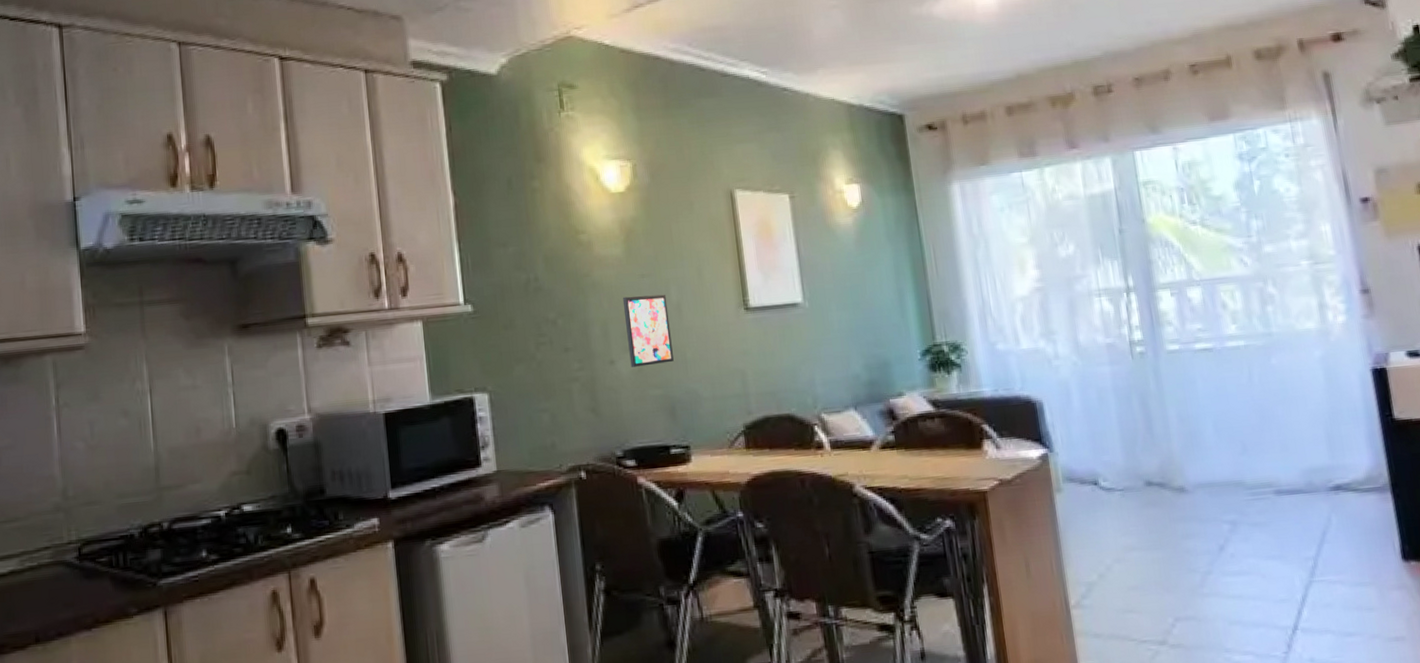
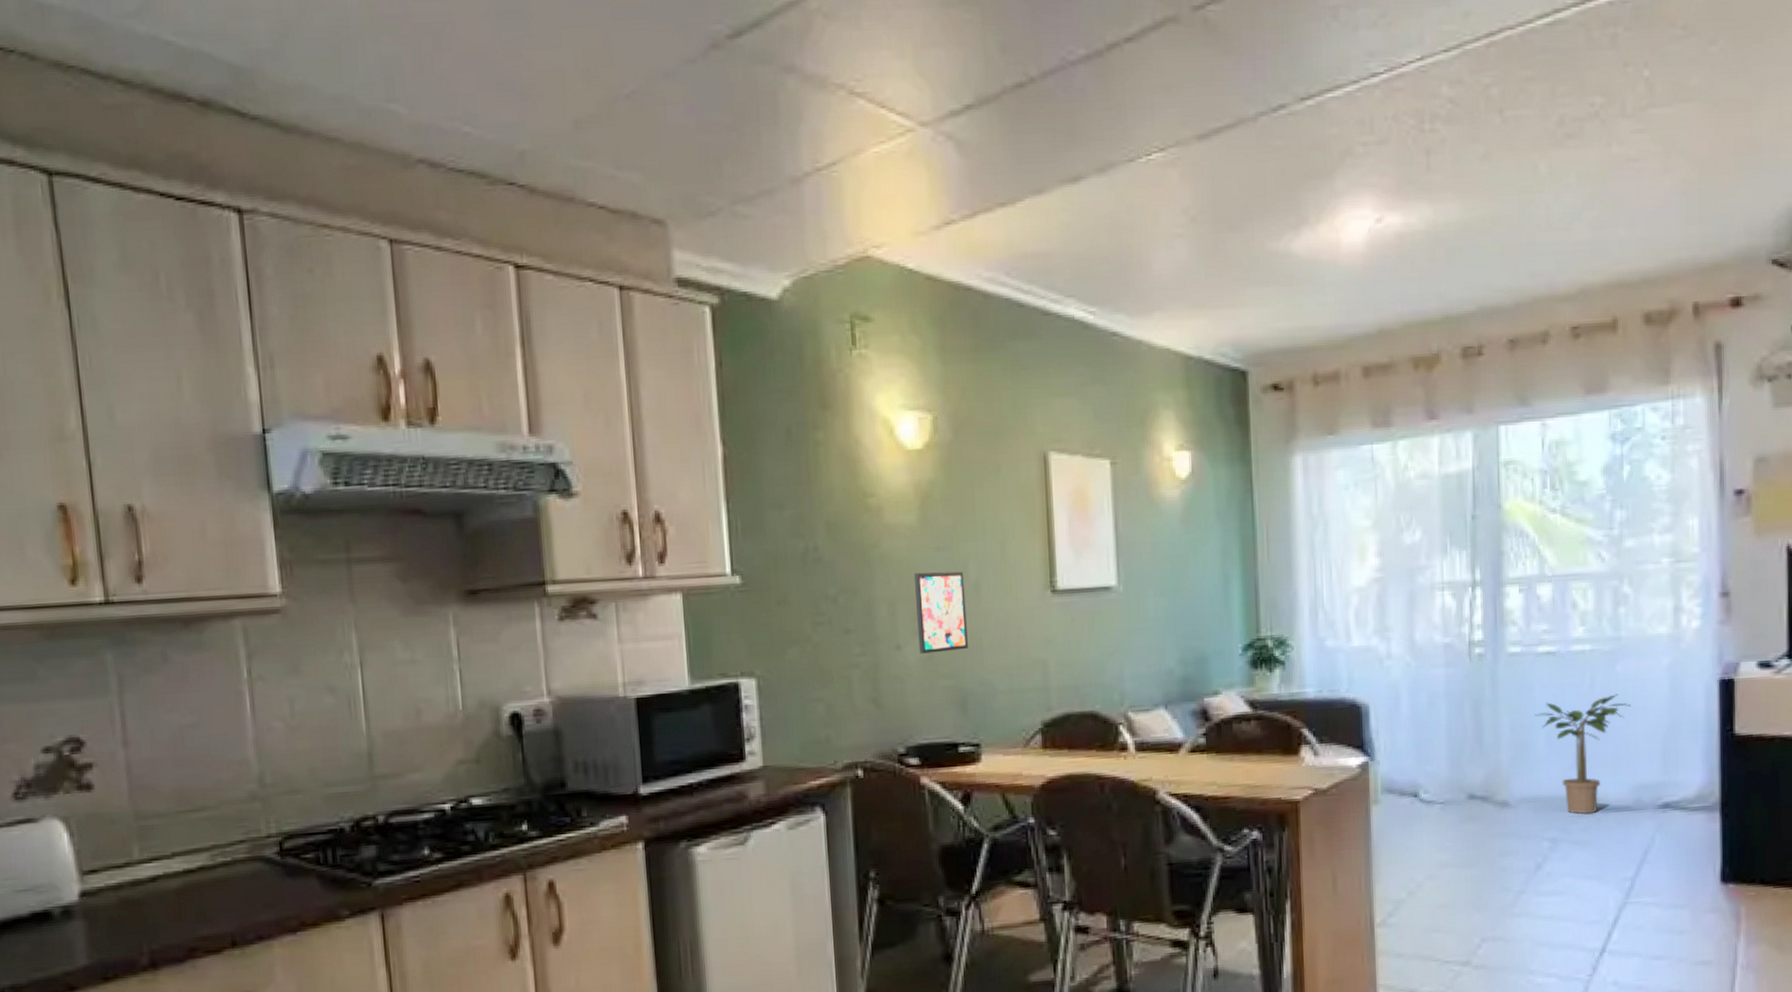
potted plant: none [1199,385,1291,498] -> present [1534,694,1631,815]

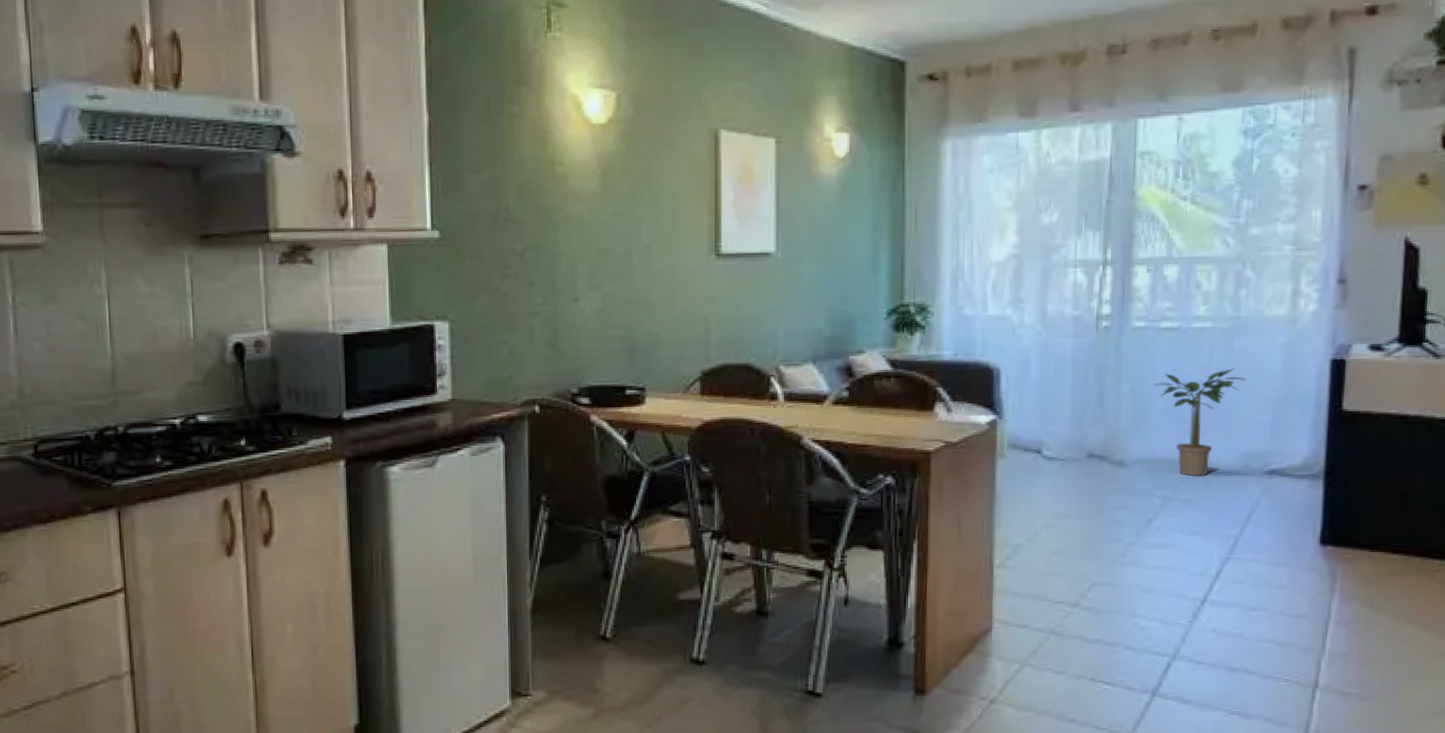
wall art: present [913,571,968,654] -> none [593,233,638,306]

